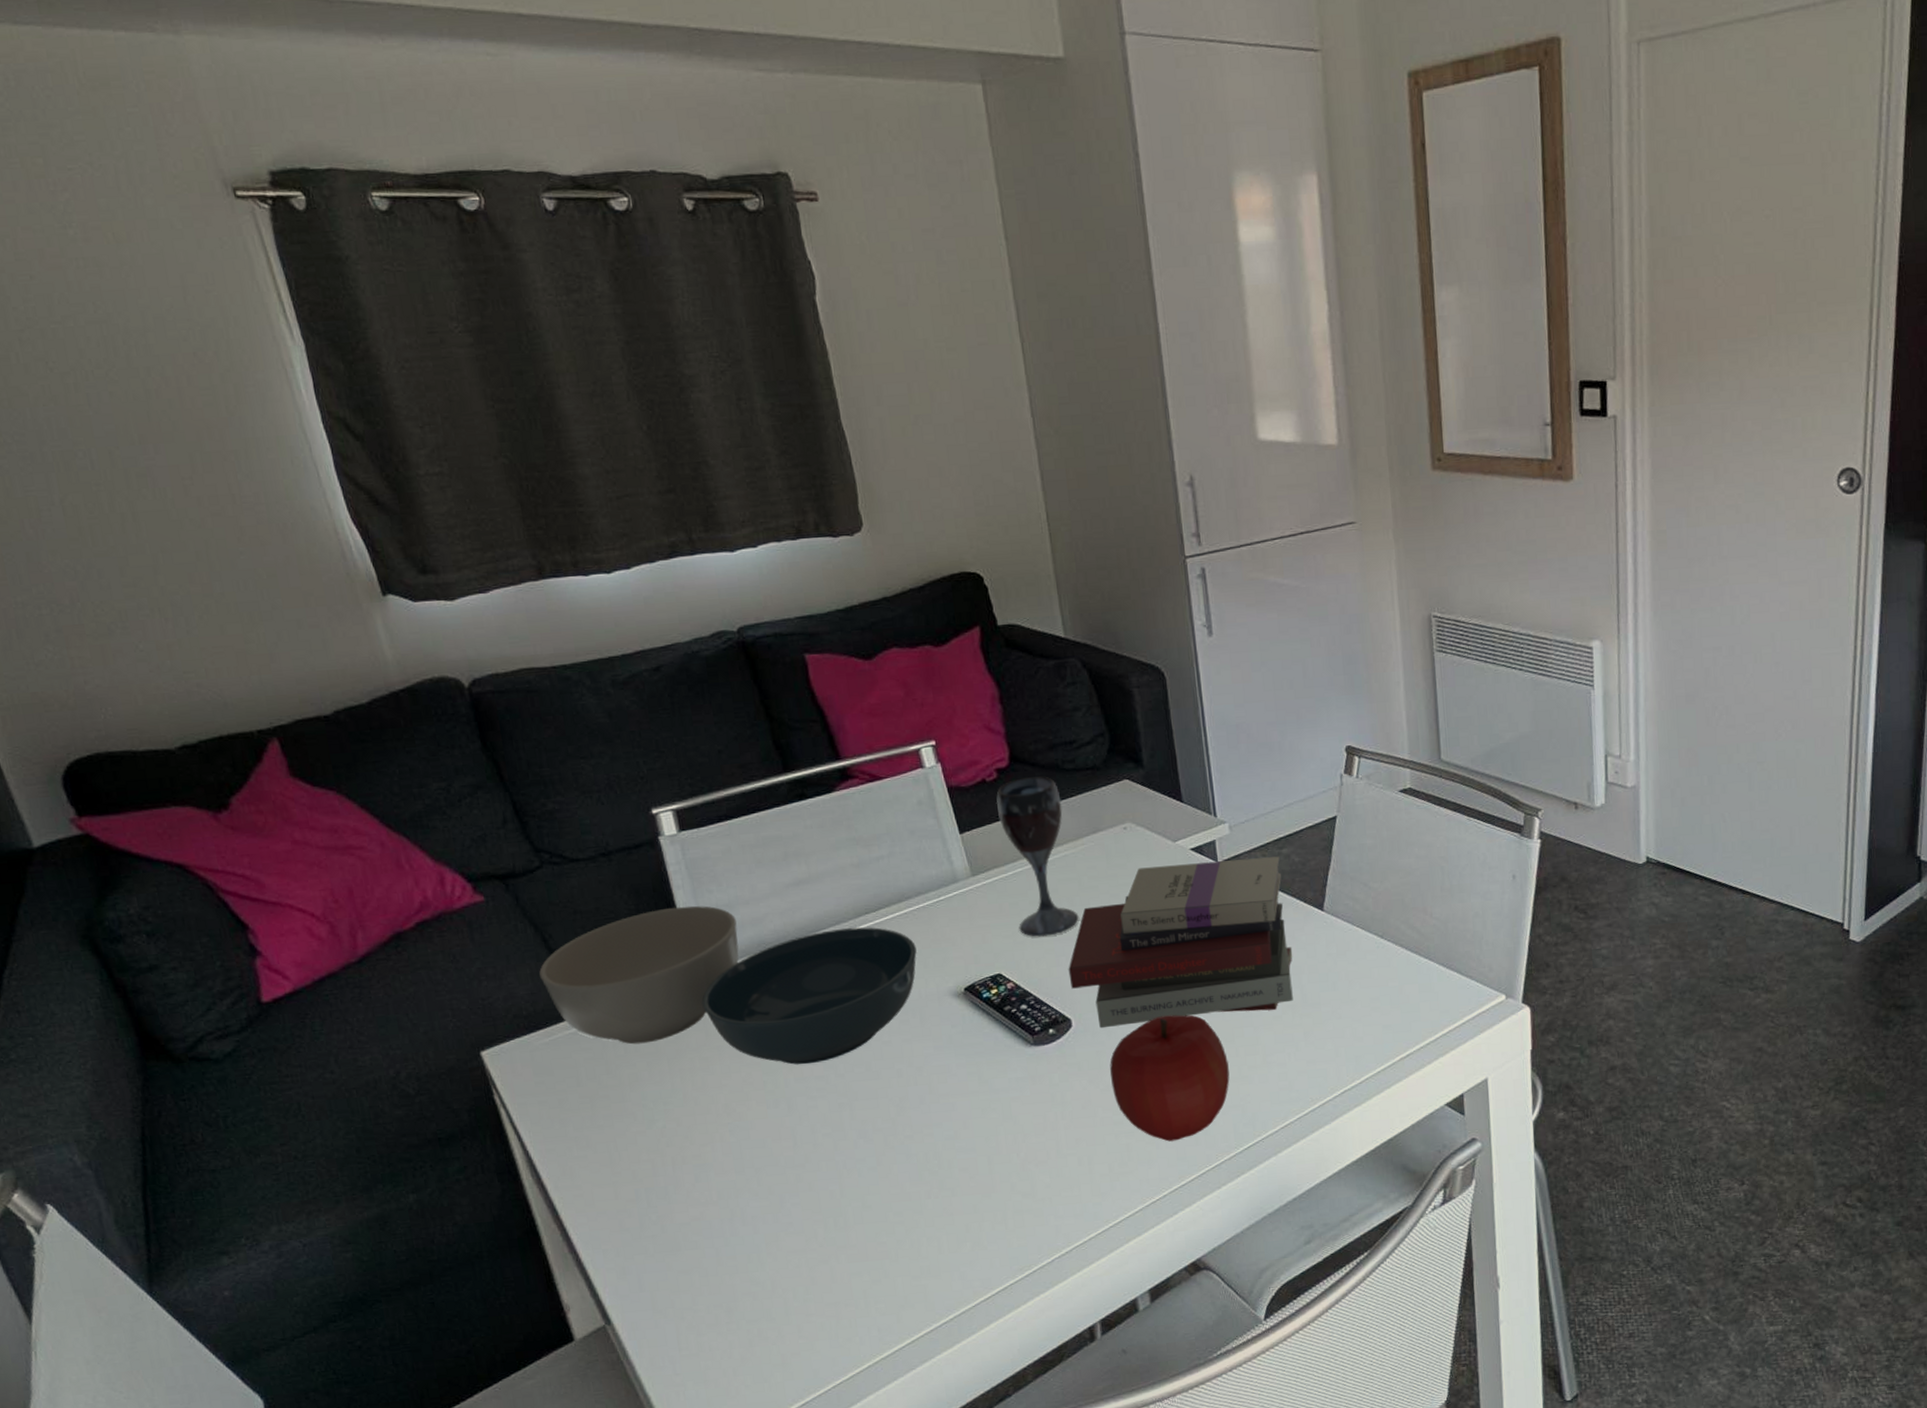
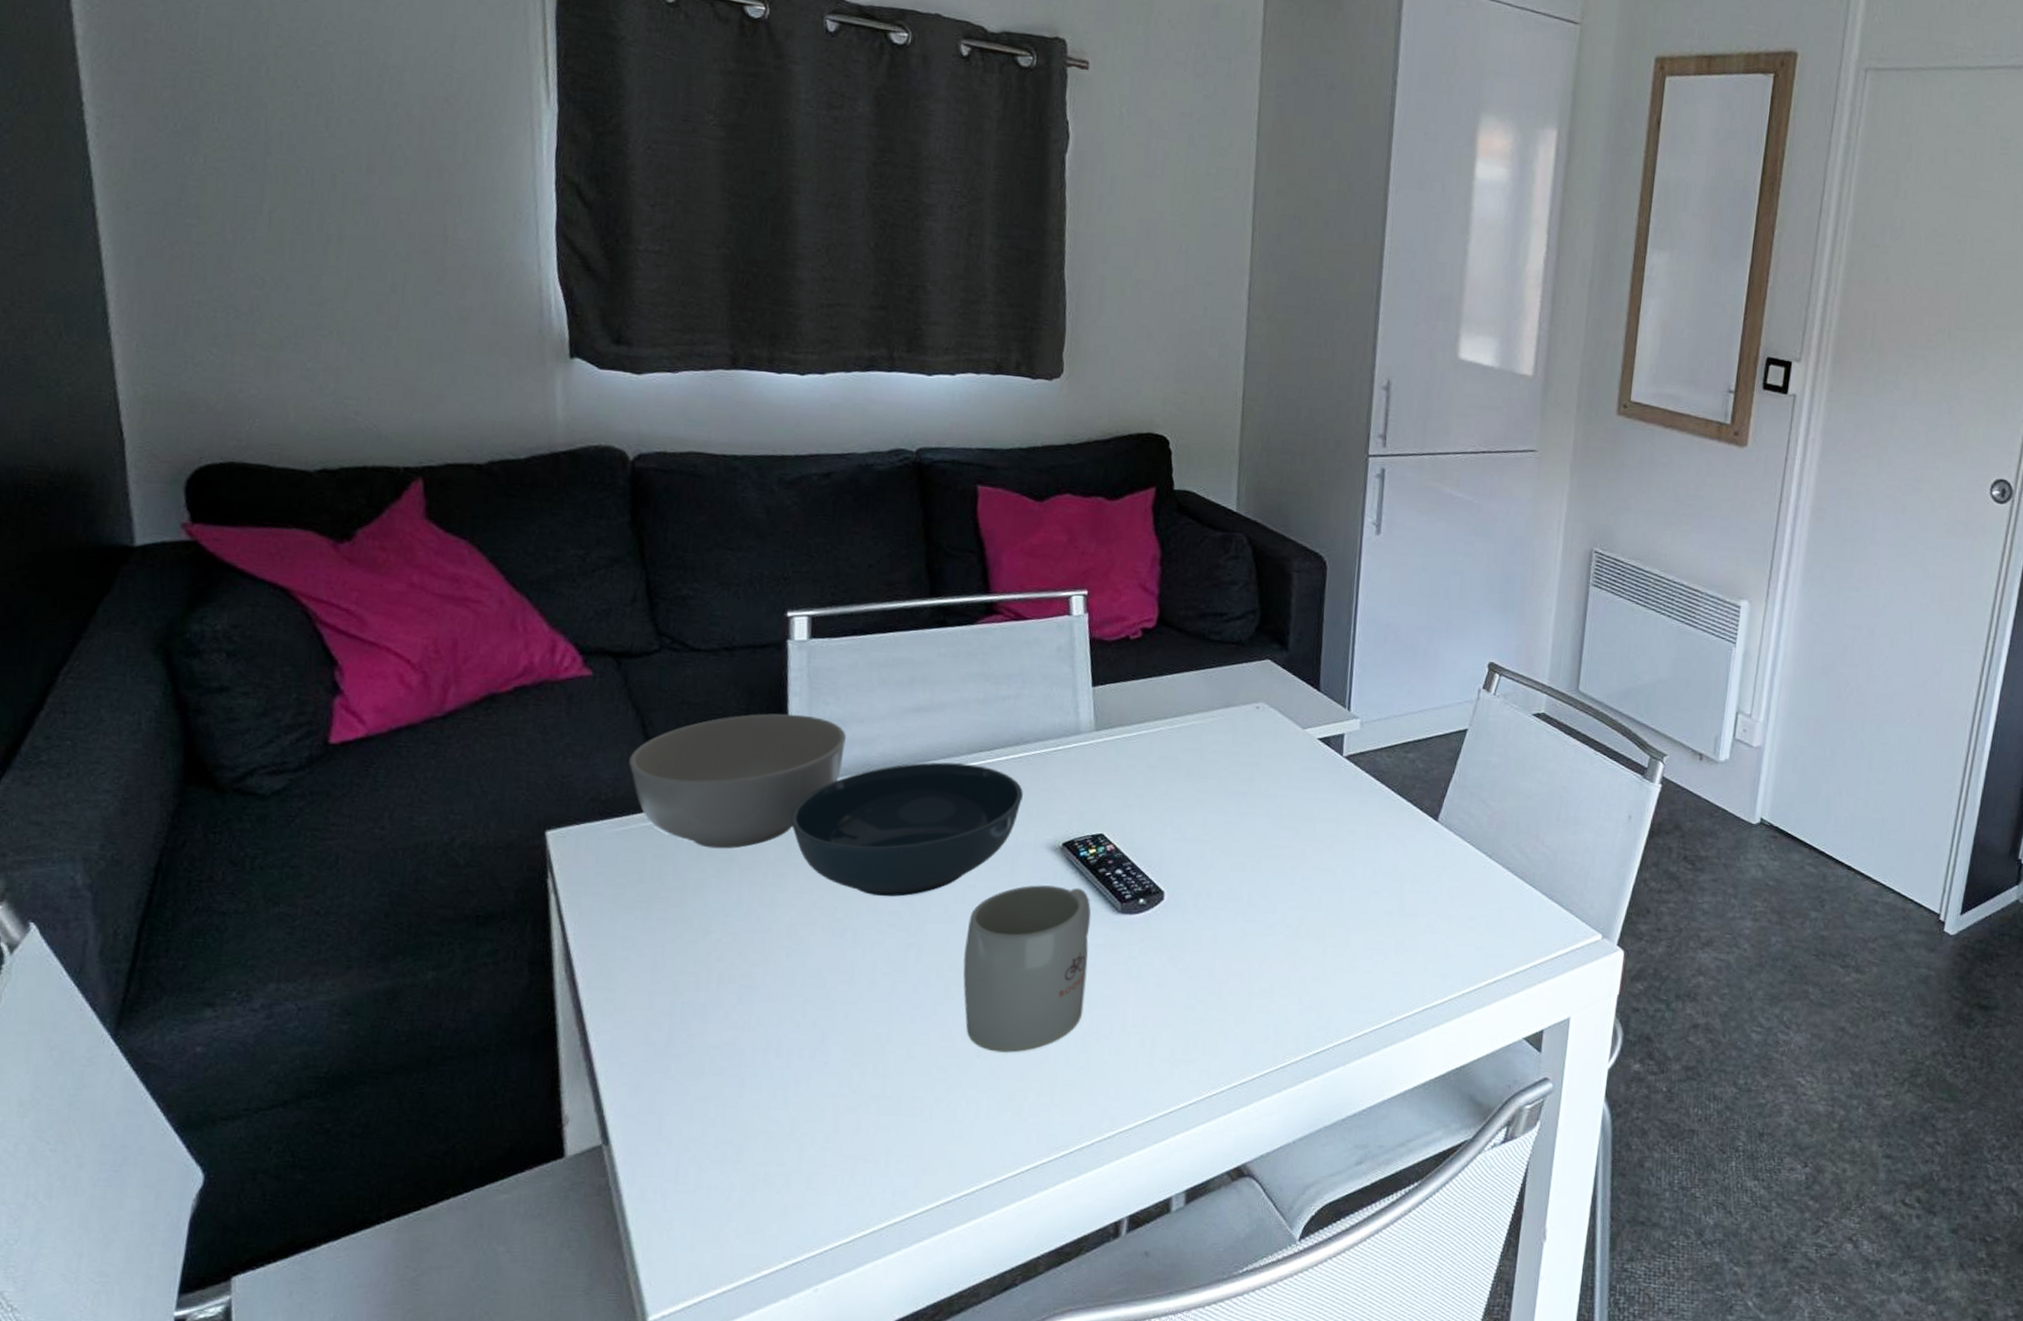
mug: none [891,1028,1018,1191] -> present [963,885,1091,1053]
cup: present [996,776,1079,937] -> none [1131,641,1200,804]
books: present [1068,856,1293,1029] -> none [1171,749,1404,914]
fruit: present [1110,1015,1230,1142] -> none [1191,903,1314,1035]

